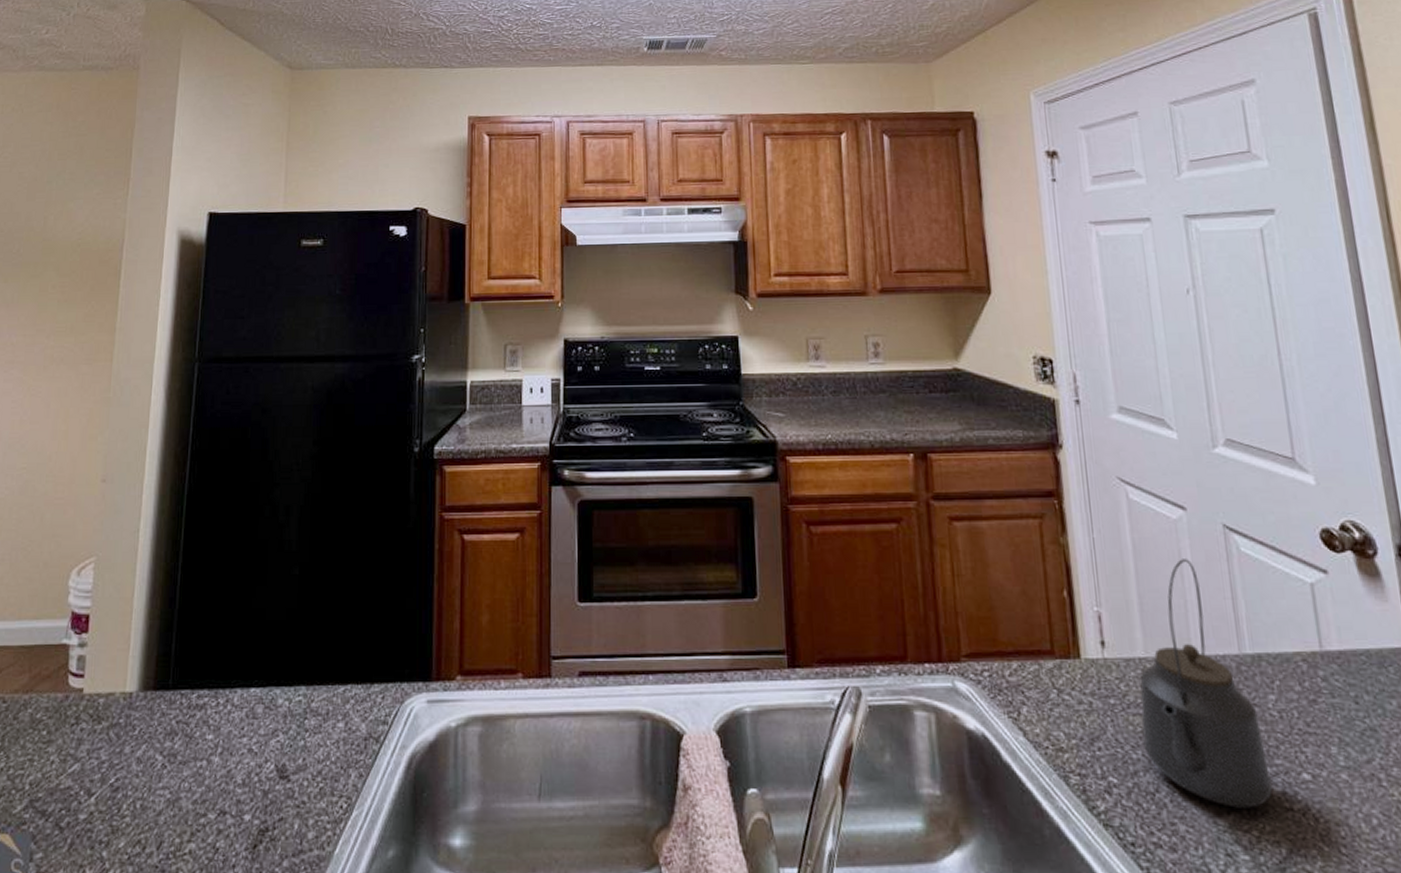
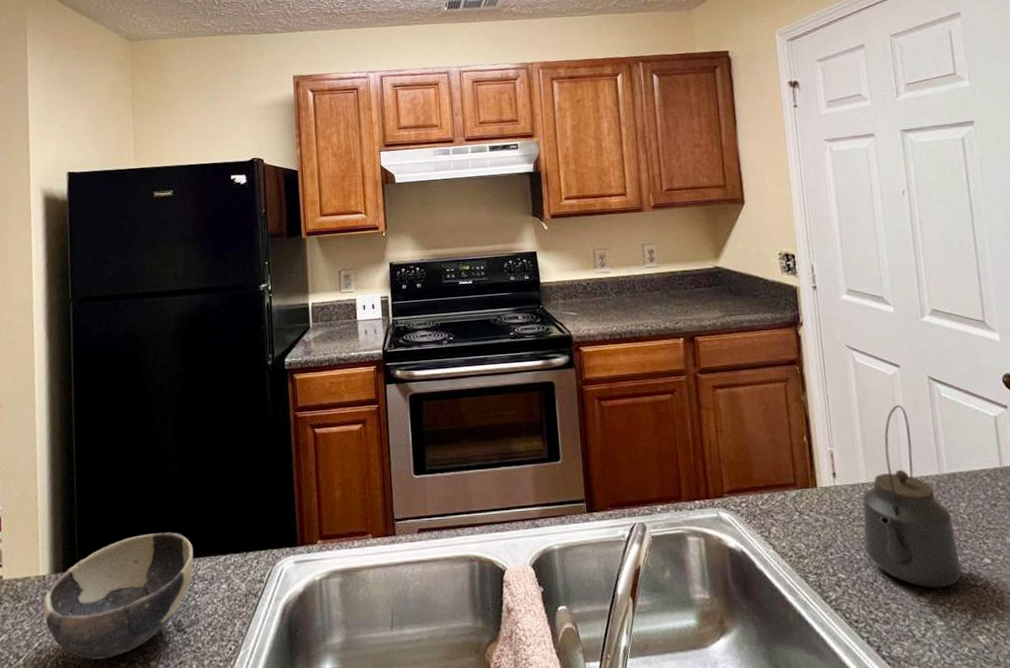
bowl: none [125,650,308,806] -> present [43,532,194,660]

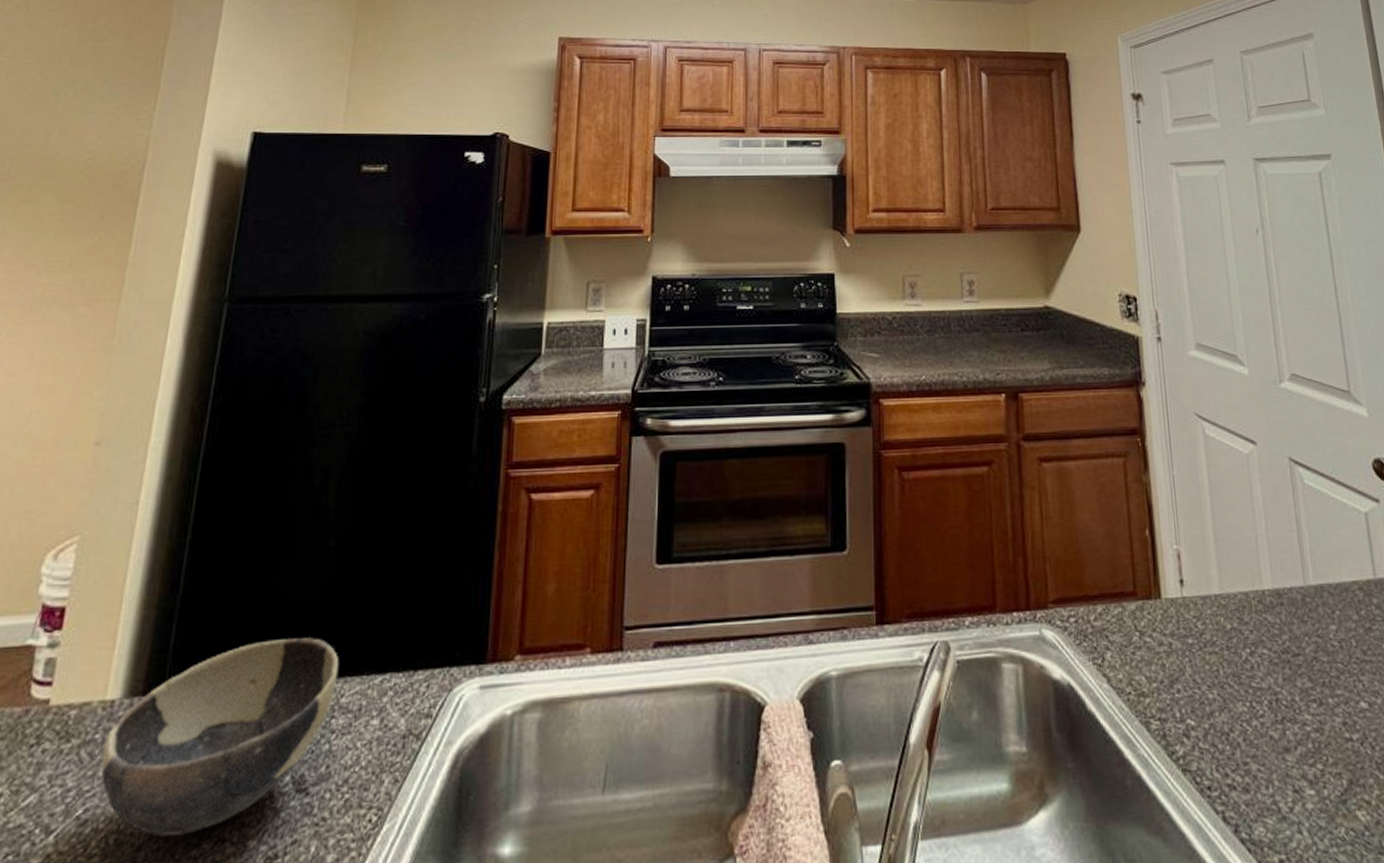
kettle: present [863,405,962,588] -> none [1215,493,1334,742]

